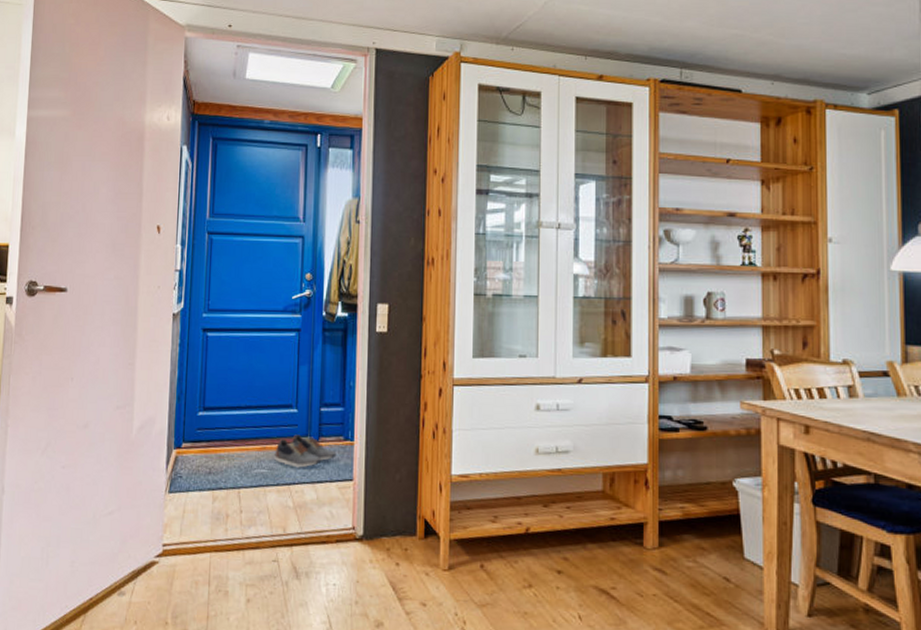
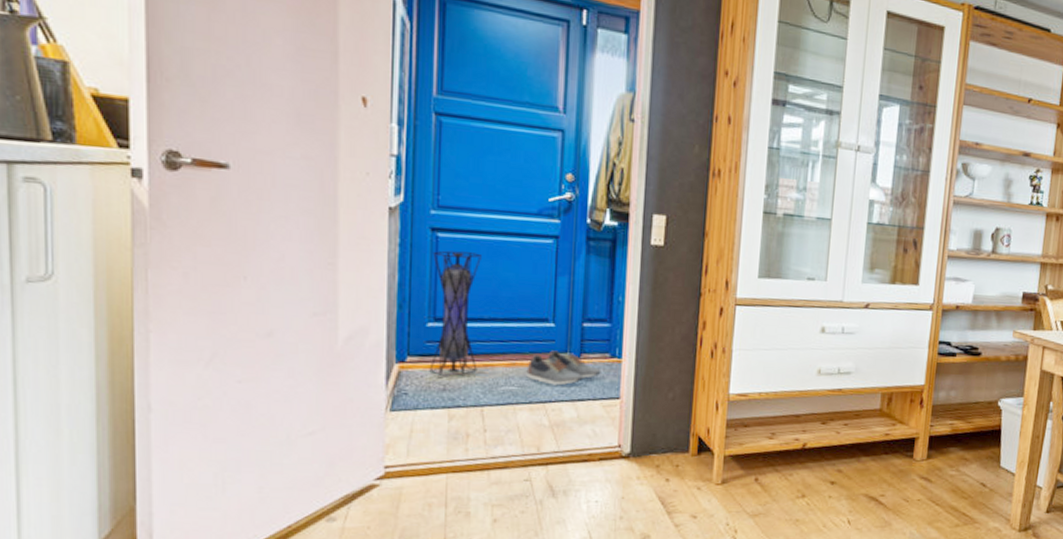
lantern: none [199,347,240,461] -> present [429,250,482,377]

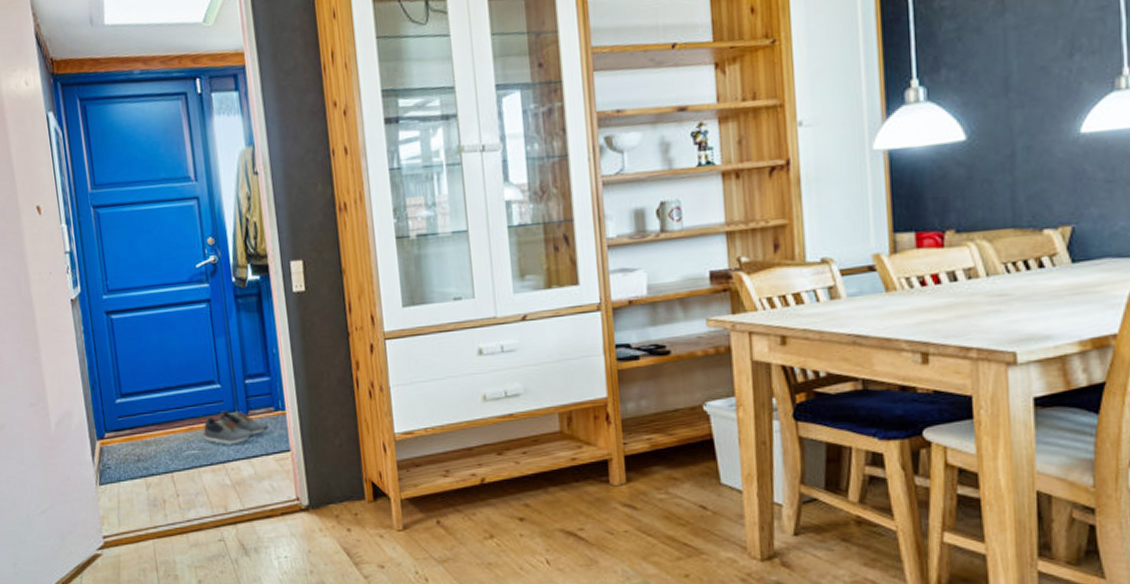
lantern: present [429,250,482,377] -> none [110,328,163,447]

